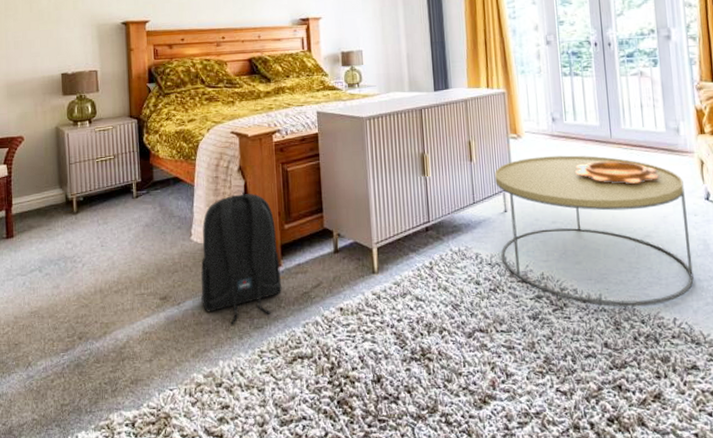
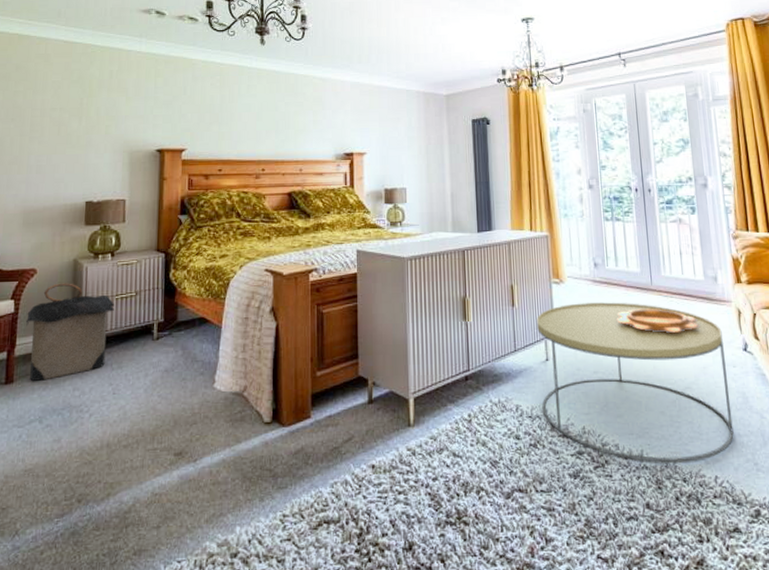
laundry hamper: none [19,148,97,236] -> present [26,283,115,381]
backpack: present [201,189,282,324] -> none [221,332,310,484]

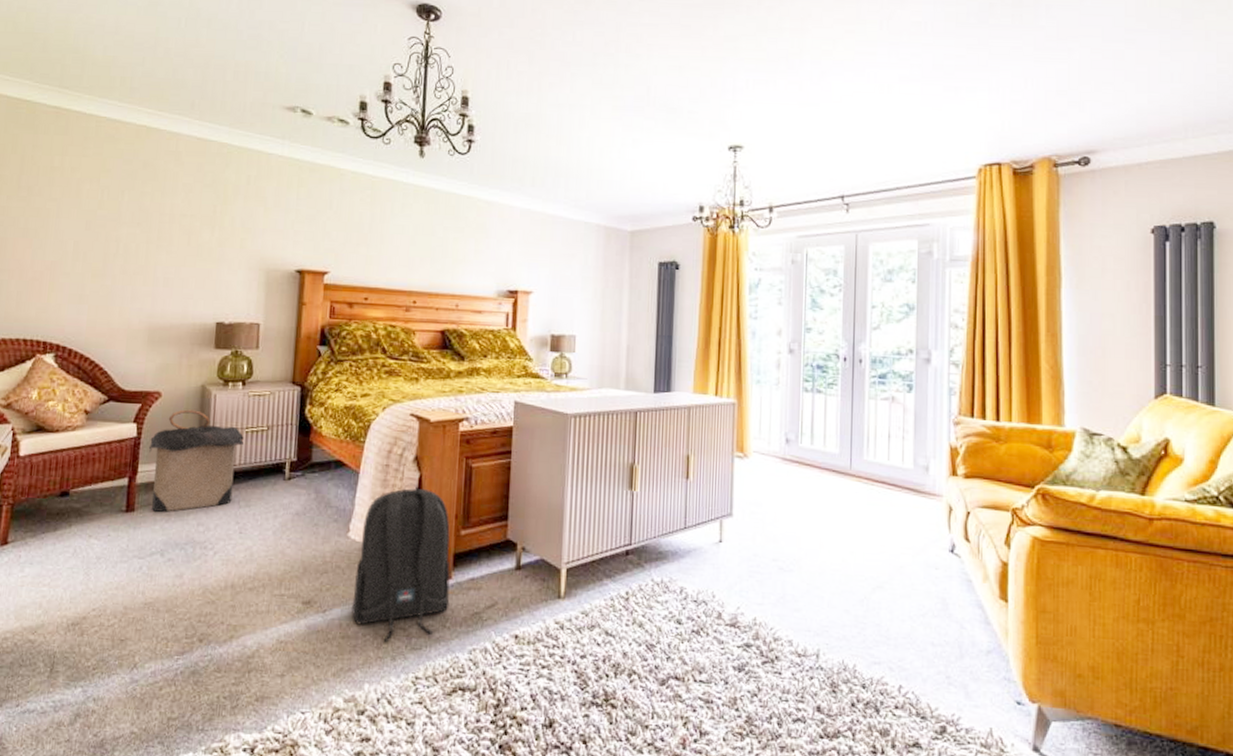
backpack: none [221,332,310,484] -> present [352,483,450,641]
coffee table: present [537,302,734,463] -> none [711,482,927,667]
decorative bowl: present [617,308,700,333] -> none [806,494,902,525]

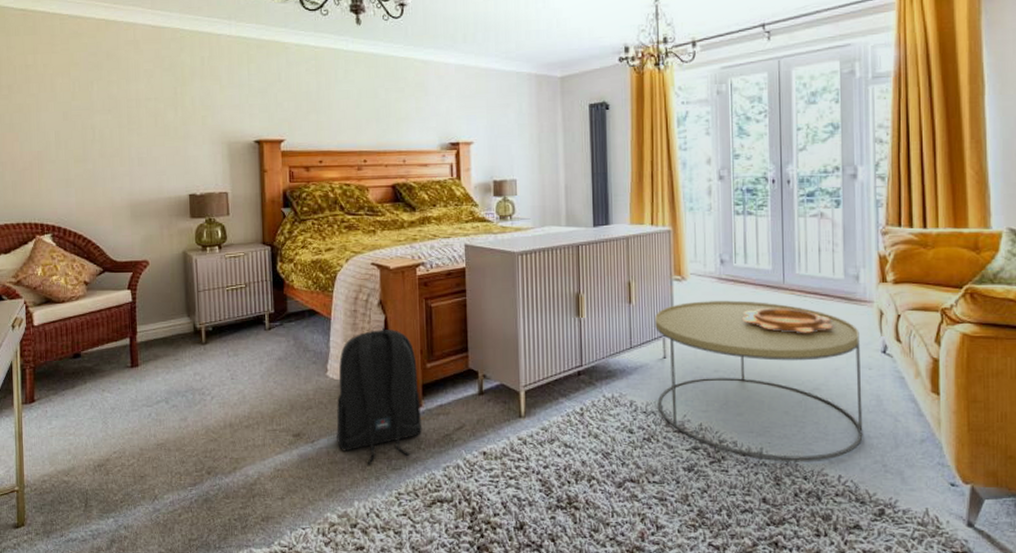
laundry hamper: present [149,409,245,512] -> none [144,274,227,365]
coffee table: none [711,482,927,667] -> present [655,300,863,461]
decorative bowl: none [806,494,902,525] -> present [743,308,835,333]

